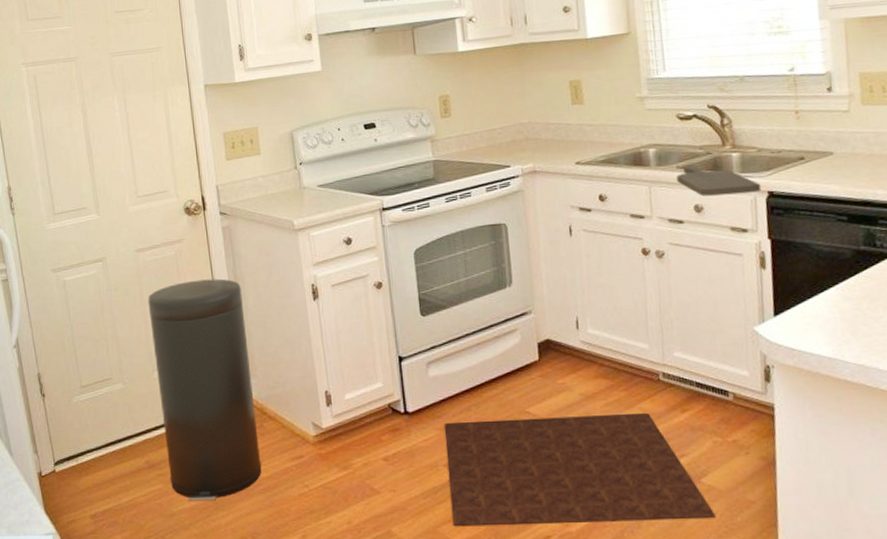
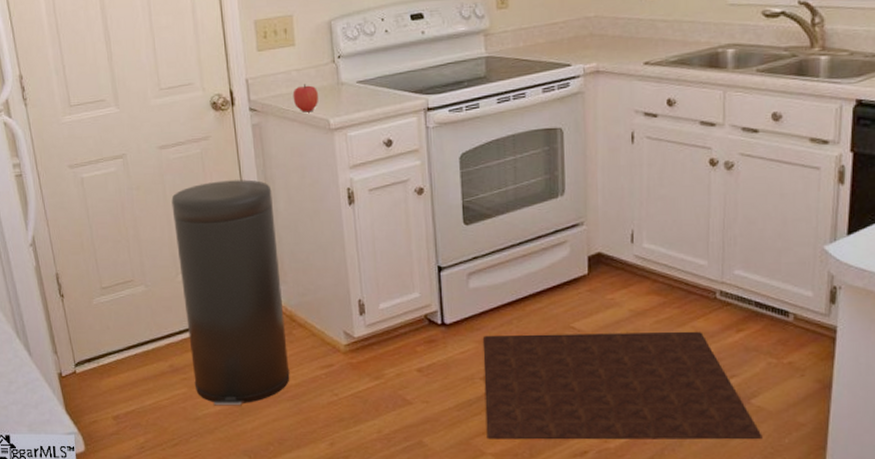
fruit: none [259,189,284,215] -> present [292,84,319,113]
cutting board: present [676,165,762,197] -> none [755,69,849,104]

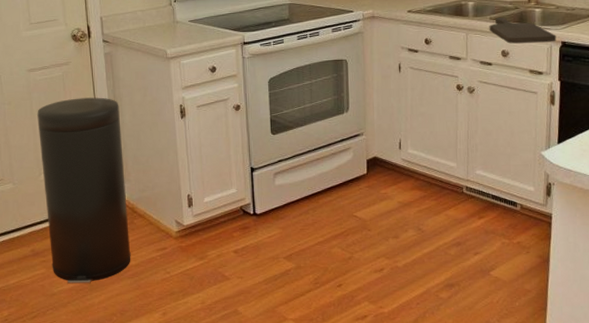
fruit: present [292,84,319,113] -> none [138,22,159,44]
doormat: present [483,332,763,439] -> none [286,219,499,306]
cutting board: none [755,69,849,104] -> present [489,17,557,44]

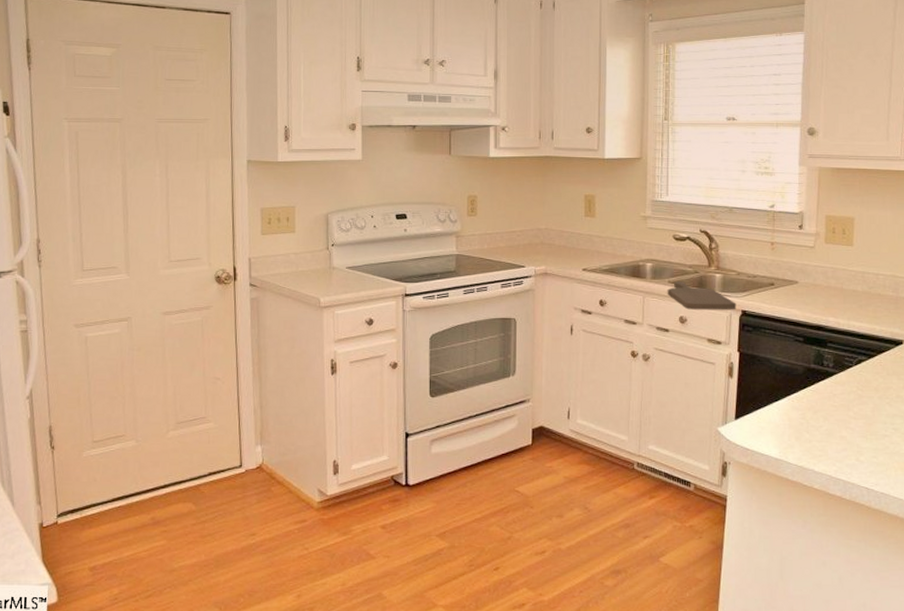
pedal bin: present [37,97,131,285] -> none [169,347,265,559]

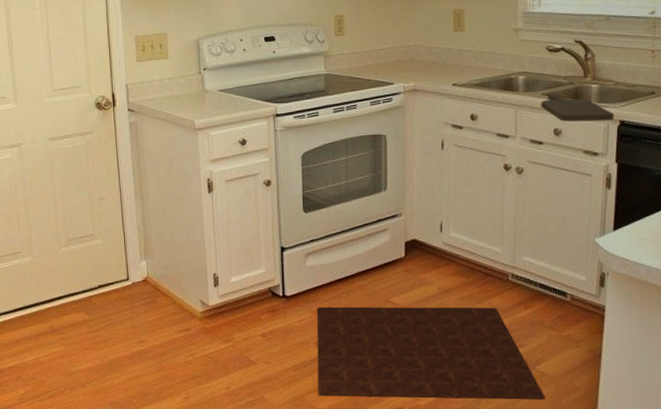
doormat: none [439,496,669,593] -> present [317,306,546,399]

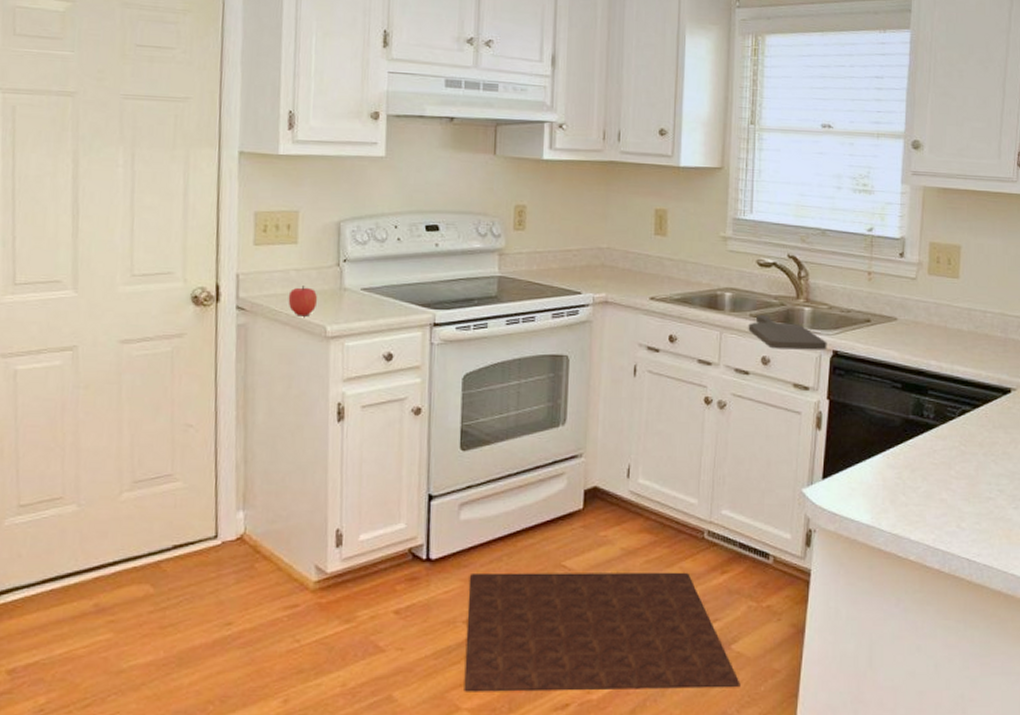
fruit: none [165,90,187,114] -> present [288,286,318,317]

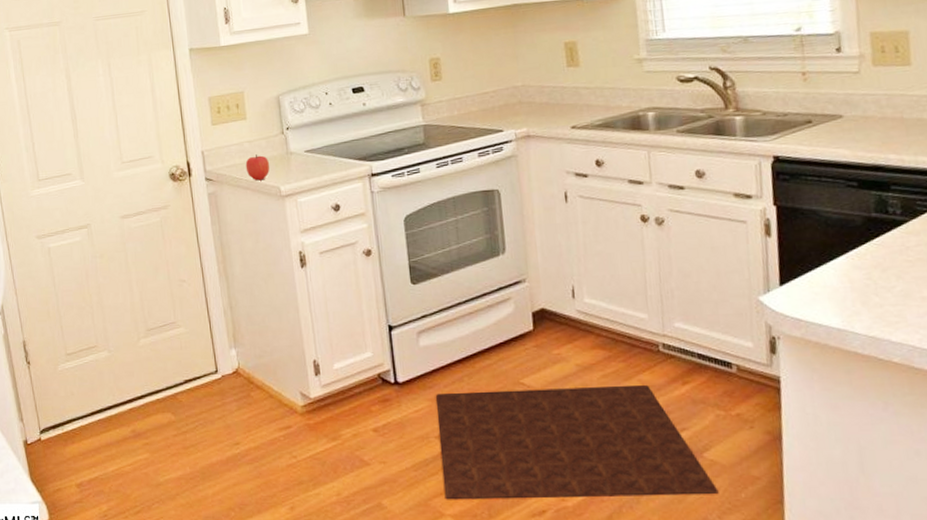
cutting board: present [748,315,827,350] -> none [676,129,767,162]

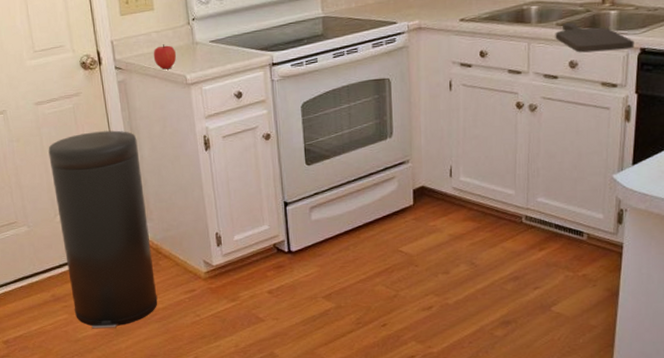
pedal bin: none [133,245,249,472] -> present [48,130,158,330]
doormat: present [436,385,719,499] -> none [325,252,561,348]
cutting board: none [676,129,767,162] -> present [555,22,635,53]

